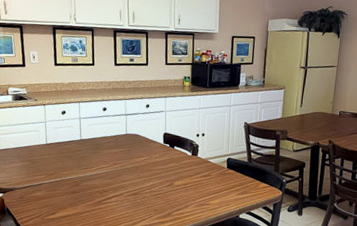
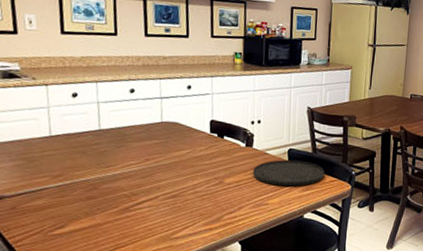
plate: none [197,167,259,190] -> present [253,159,325,187]

